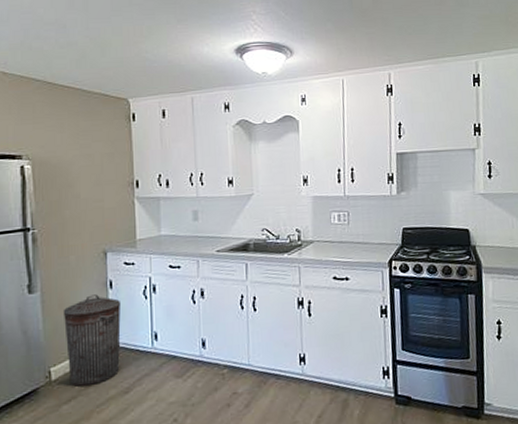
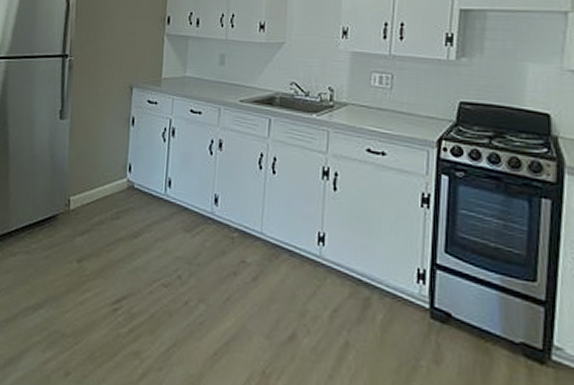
trash can: present [63,294,122,387] -> none [85,129,141,222]

